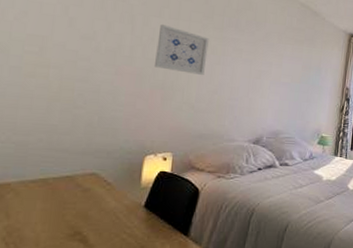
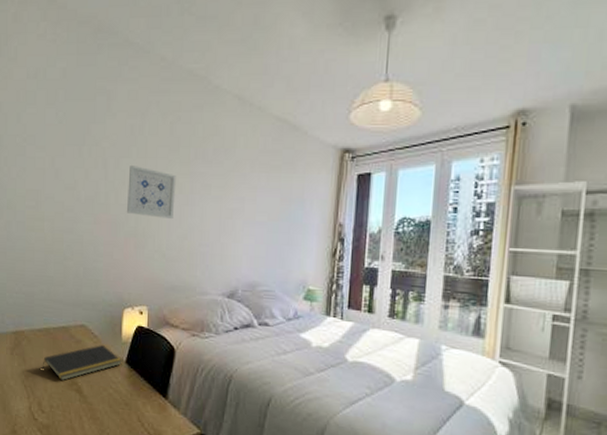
notepad: none [33,191,140,232] -> present [42,344,122,380]

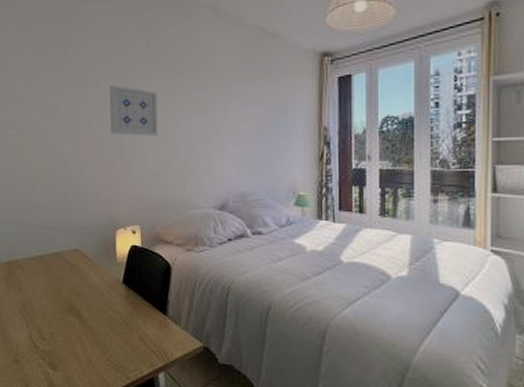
notepad: present [42,344,122,380] -> none [38,266,119,306]

